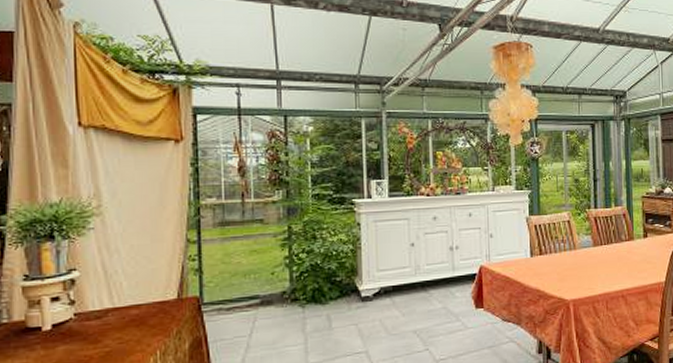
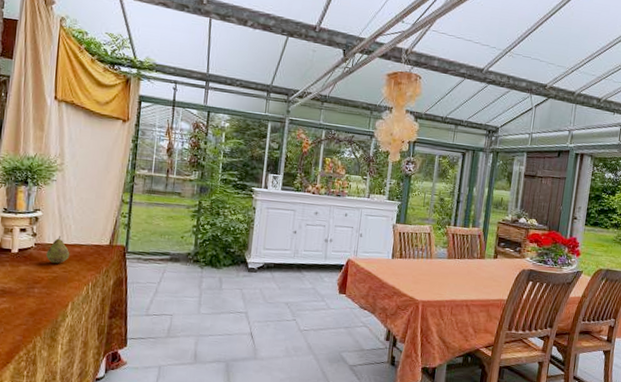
fruit: none [92,298,125,335] -> present [46,236,70,264]

